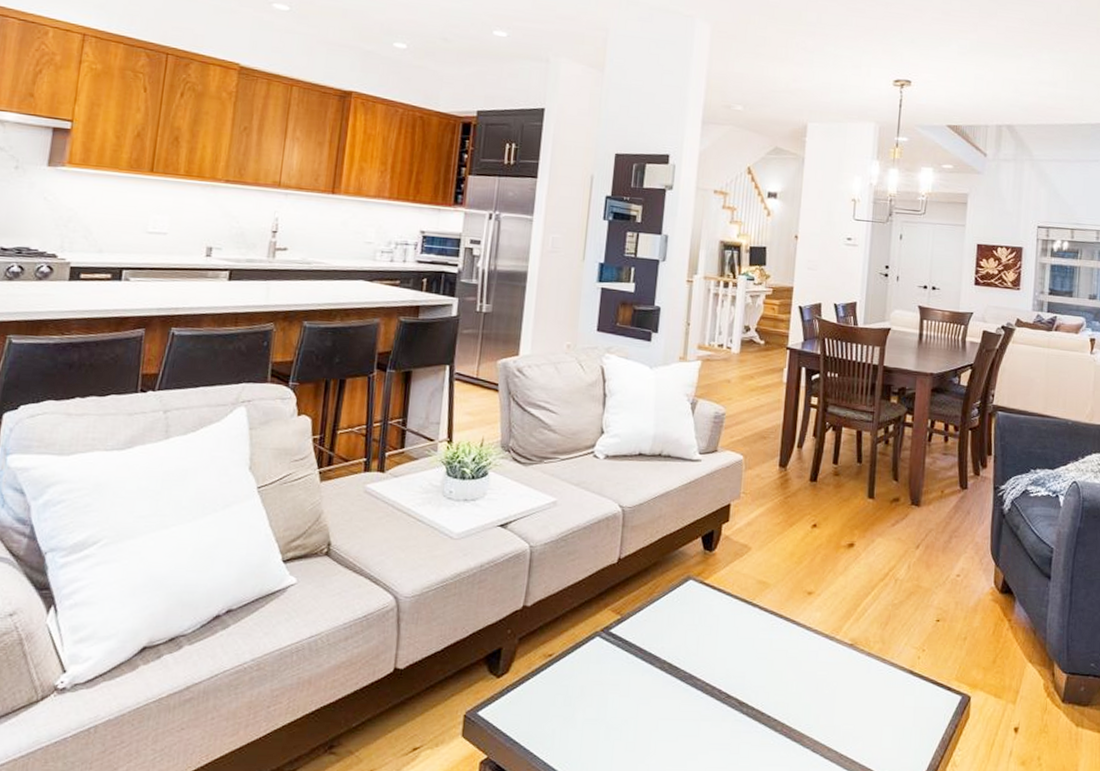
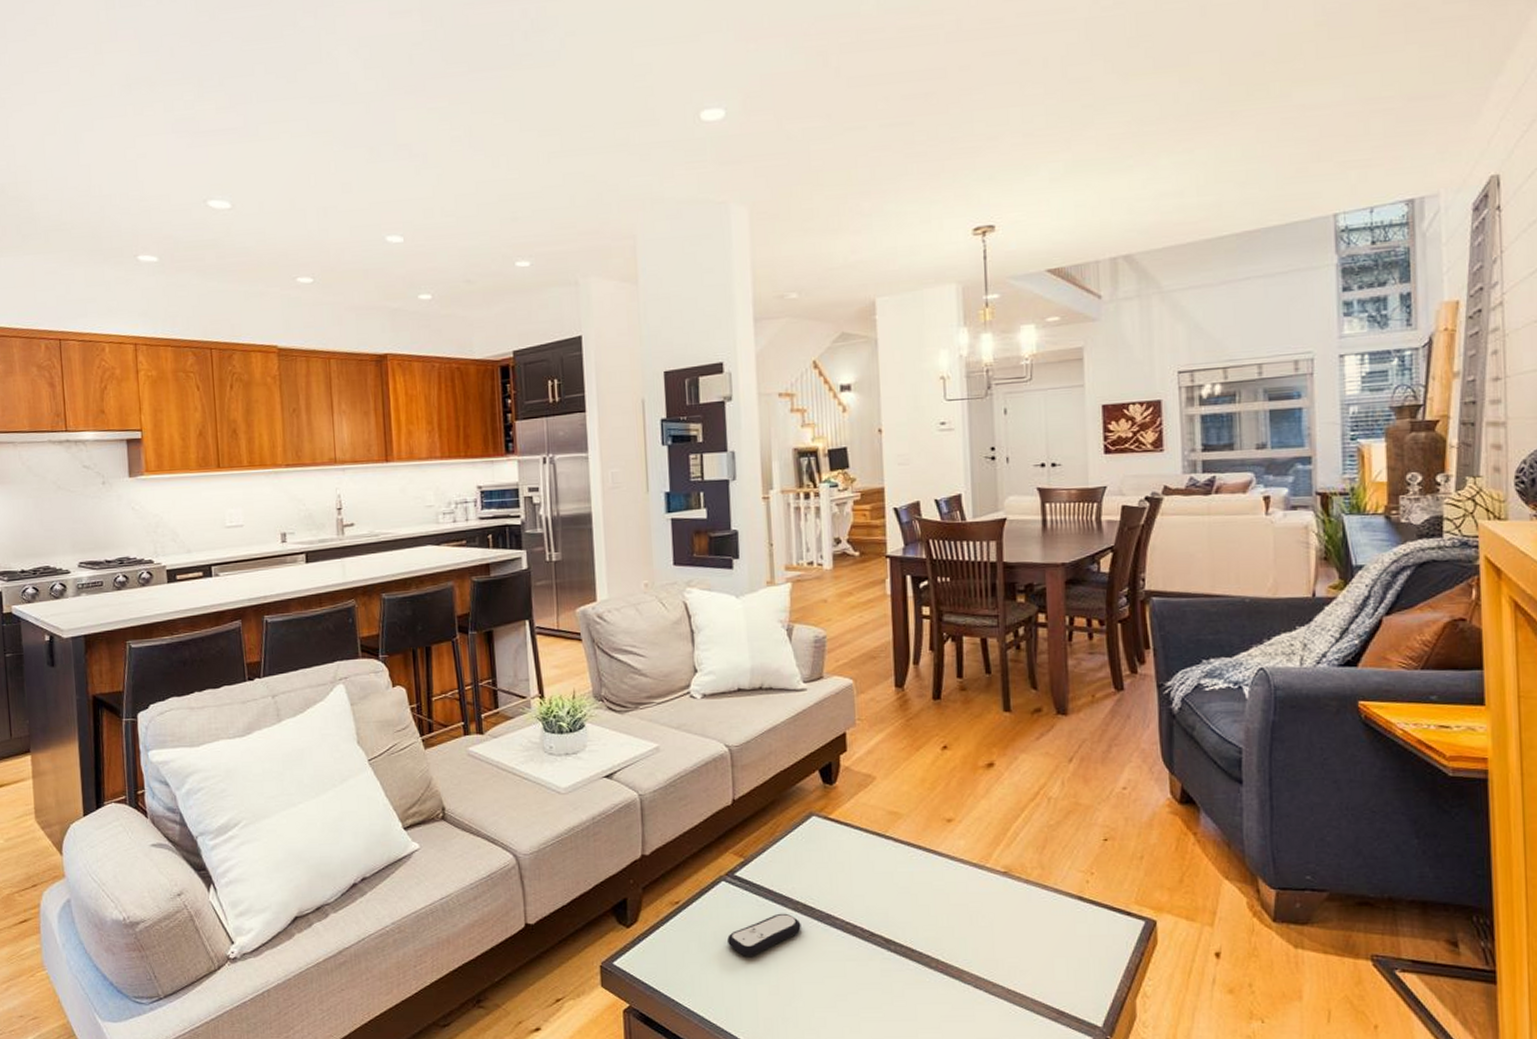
remote control: none [593,671,665,712] -> present [727,913,801,956]

